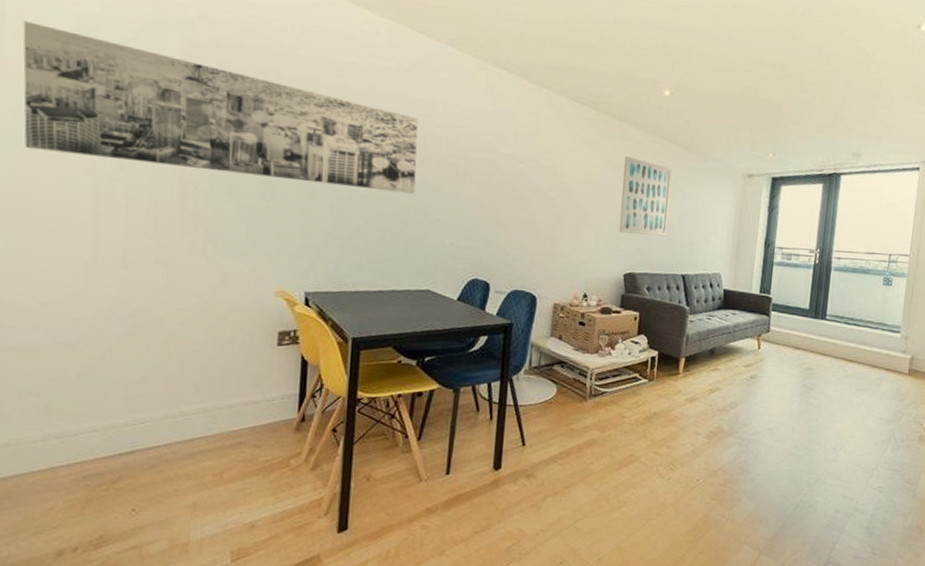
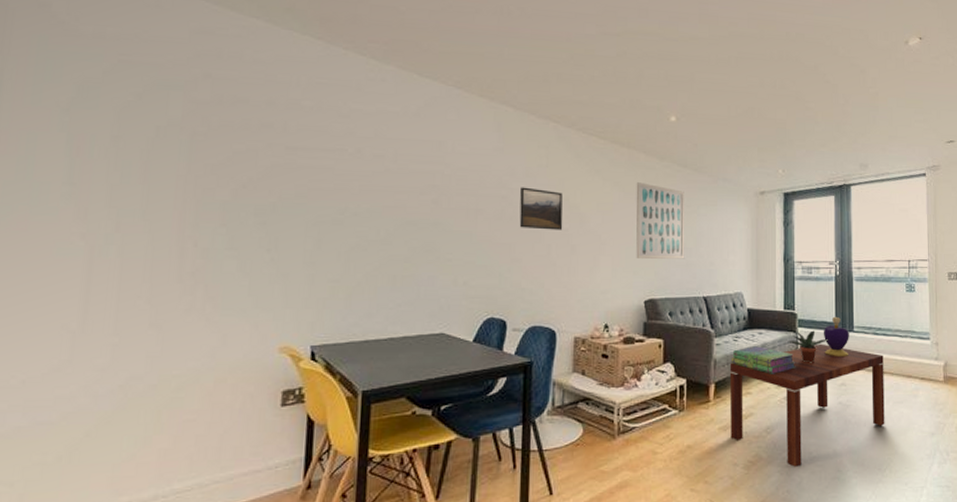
wall art: present [23,21,419,194] -> none [14,90,427,235]
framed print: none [506,152,551,199] -> present [519,187,563,231]
coffee table: none [695,328,853,441] -> present [729,343,885,467]
stack of books: none [702,325,765,354] -> present [731,346,795,374]
potted plant: none [760,315,800,346] -> present [787,330,829,363]
decorative container: none [794,303,821,343] -> present [823,316,849,358]

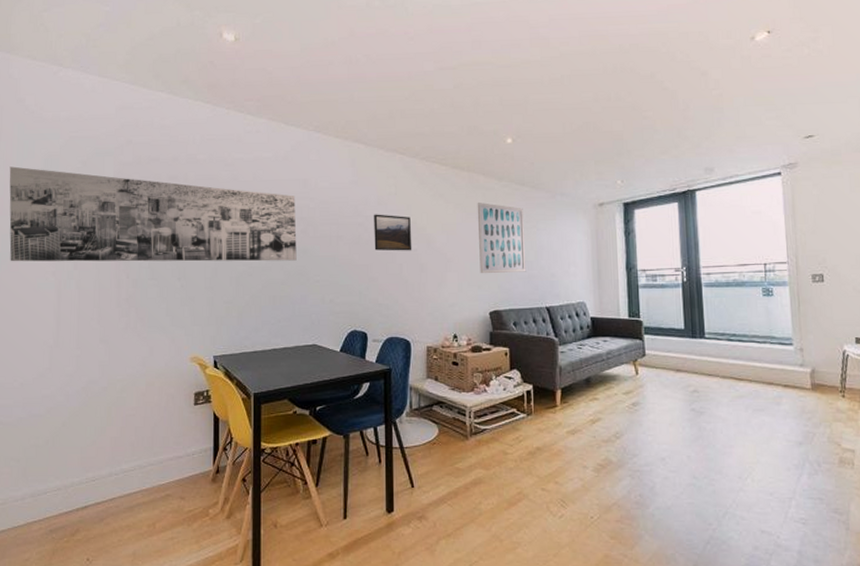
wall art: none [14,90,427,235] -> present [9,166,297,262]
coffee table: present [729,343,885,467] -> none [575,350,744,472]
stack of books: present [731,346,795,374] -> none [576,353,643,381]
potted plant: present [787,330,829,363] -> none [634,337,678,370]
decorative container: present [823,316,849,358] -> none [671,323,700,364]

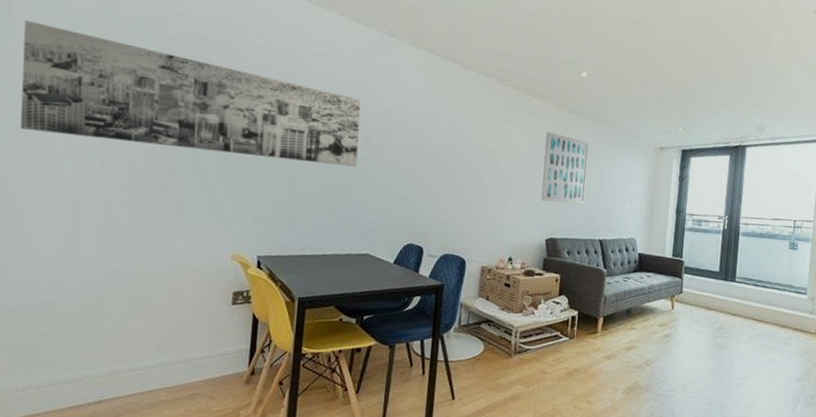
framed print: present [374,214,412,251] -> none [439,129,479,171]

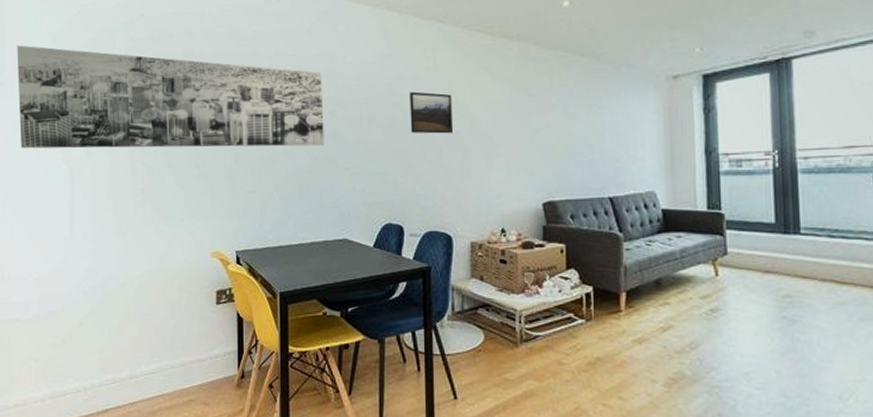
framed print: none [439,129,479,171] -> present [410,91,454,134]
wall art: present [541,131,589,204] -> none [528,77,586,160]

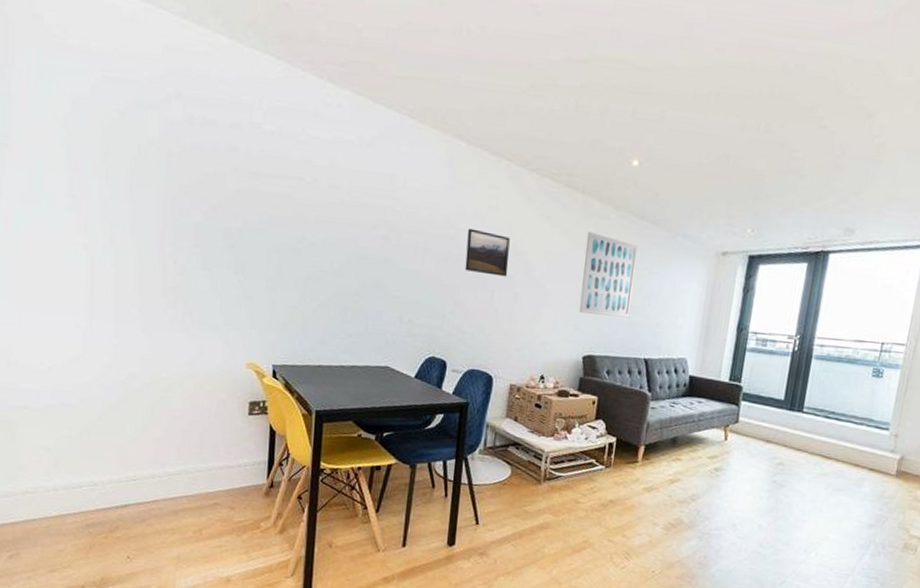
wall art: present [17,45,324,149] -> none [26,104,379,270]
wall art: none [528,77,586,160] -> present [579,232,638,318]

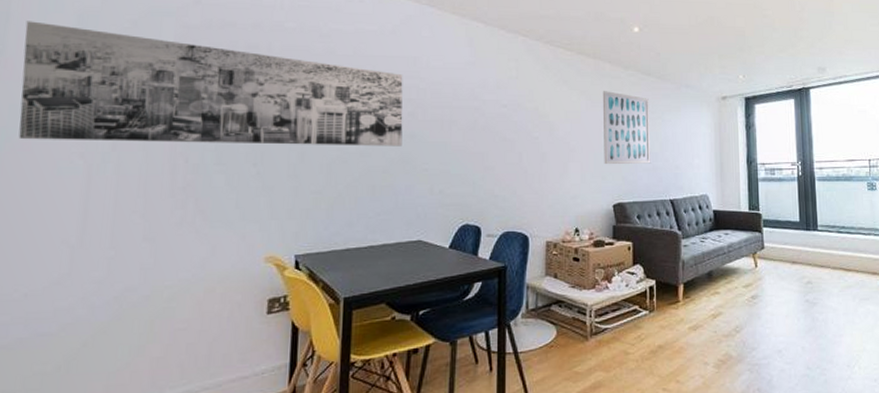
wall art: none [26,104,379,270] -> present [18,21,403,147]
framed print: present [465,228,510,277] -> none [492,98,533,139]

